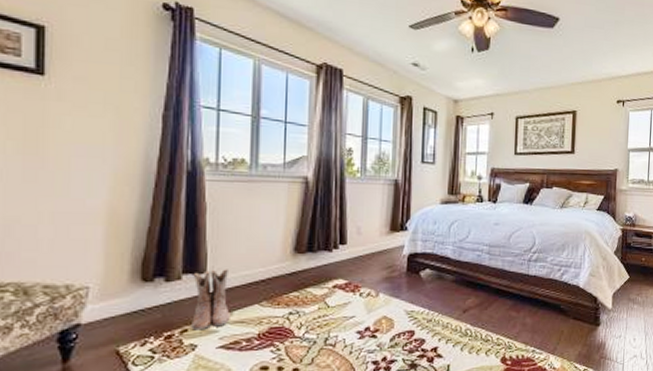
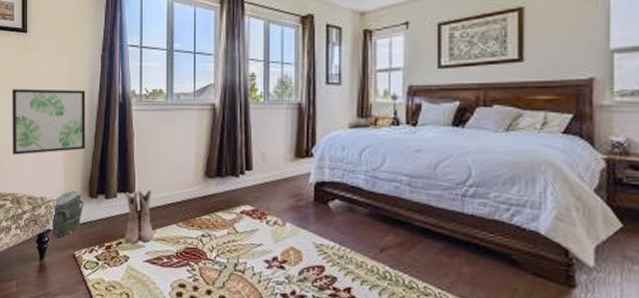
wall art: none [15,146,139,233] -> present [12,89,86,155]
bag: none [82,274,134,332] -> present [51,190,84,237]

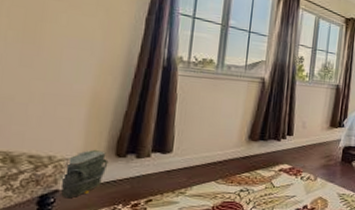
wall art: present [12,89,86,155] -> none [9,36,123,110]
boots: present [125,189,154,244] -> none [155,149,193,201]

